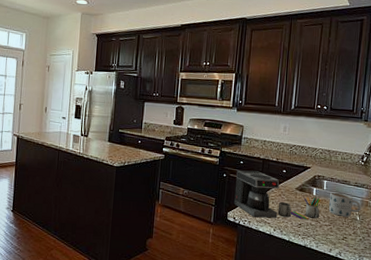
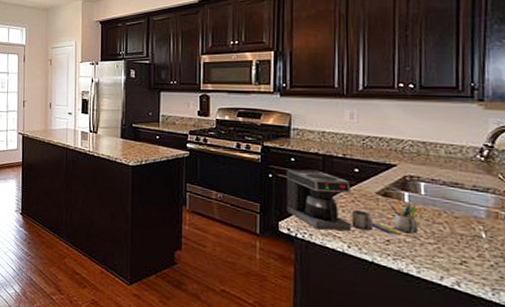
mug: present [328,192,362,217] -> none [431,198,488,233]

